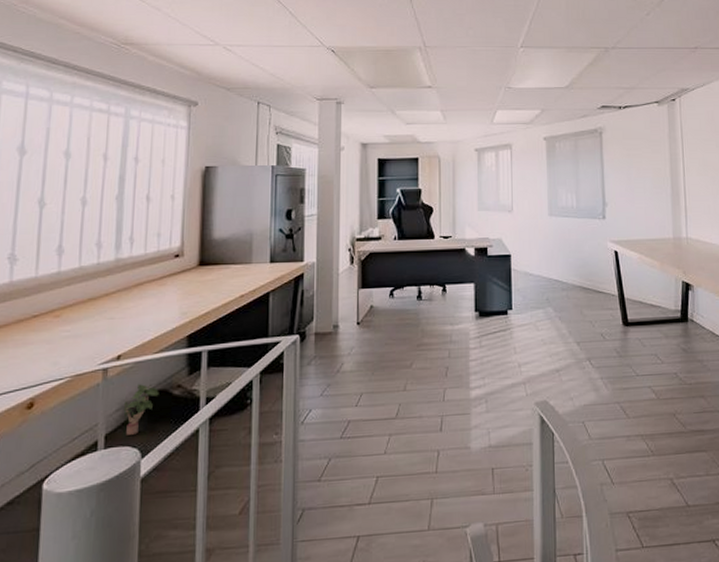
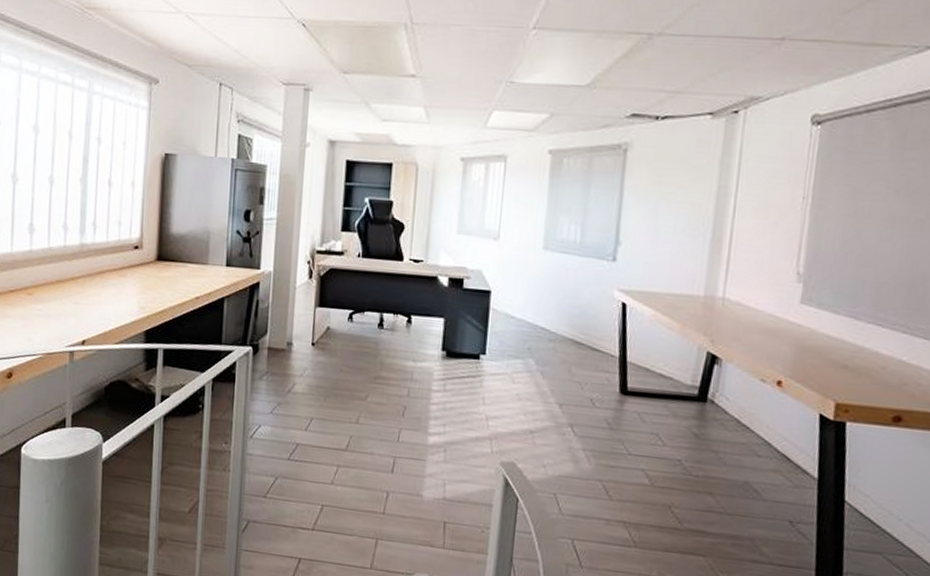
potted plant: present [123,384,159,435] -> none [87,371,119,419]

